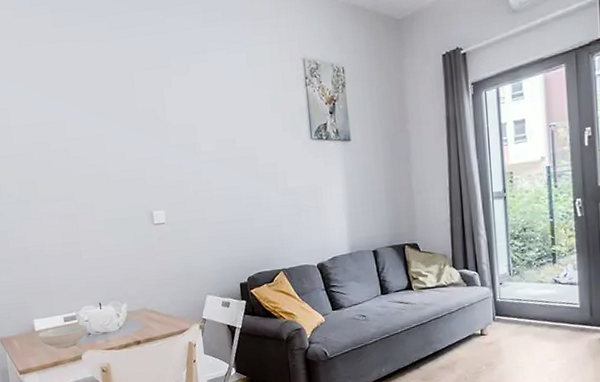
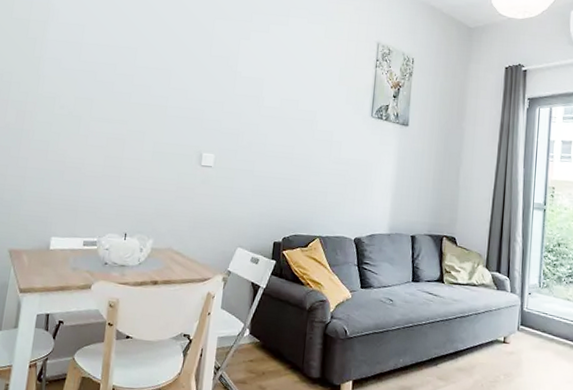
bowl: present [38,324,88,348] -> none [51,250,107,273]

